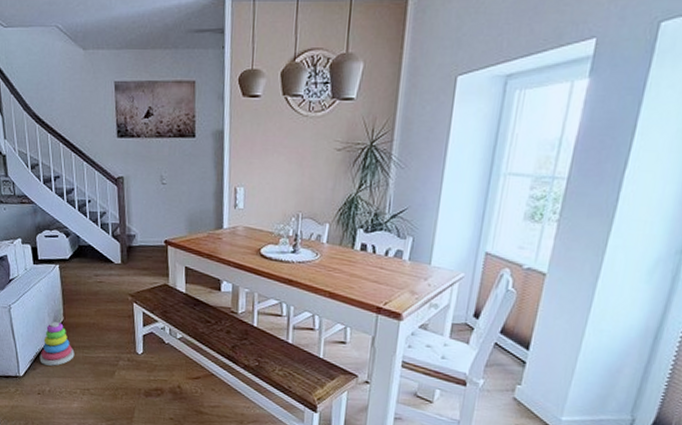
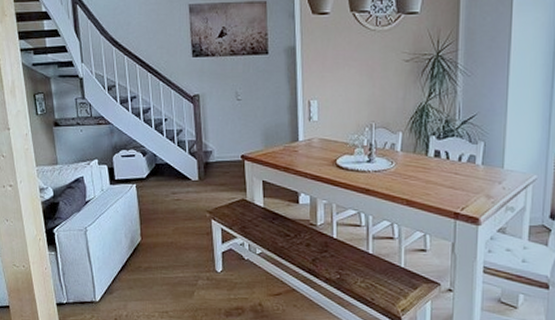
stacking toy: present [39,321,75,366] -> none [116,242,152,289]

